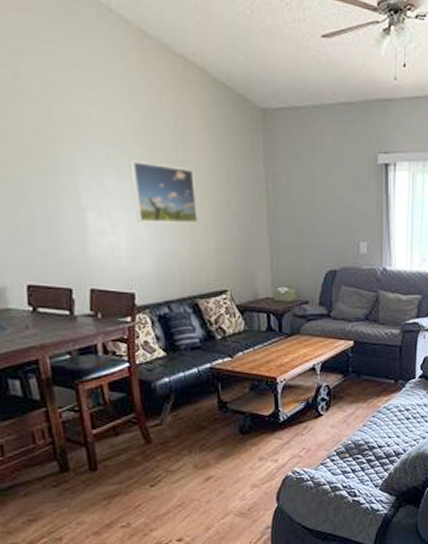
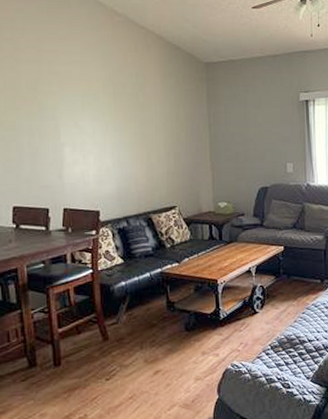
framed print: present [130,161,198,224] -> none [100,107,153,153]

